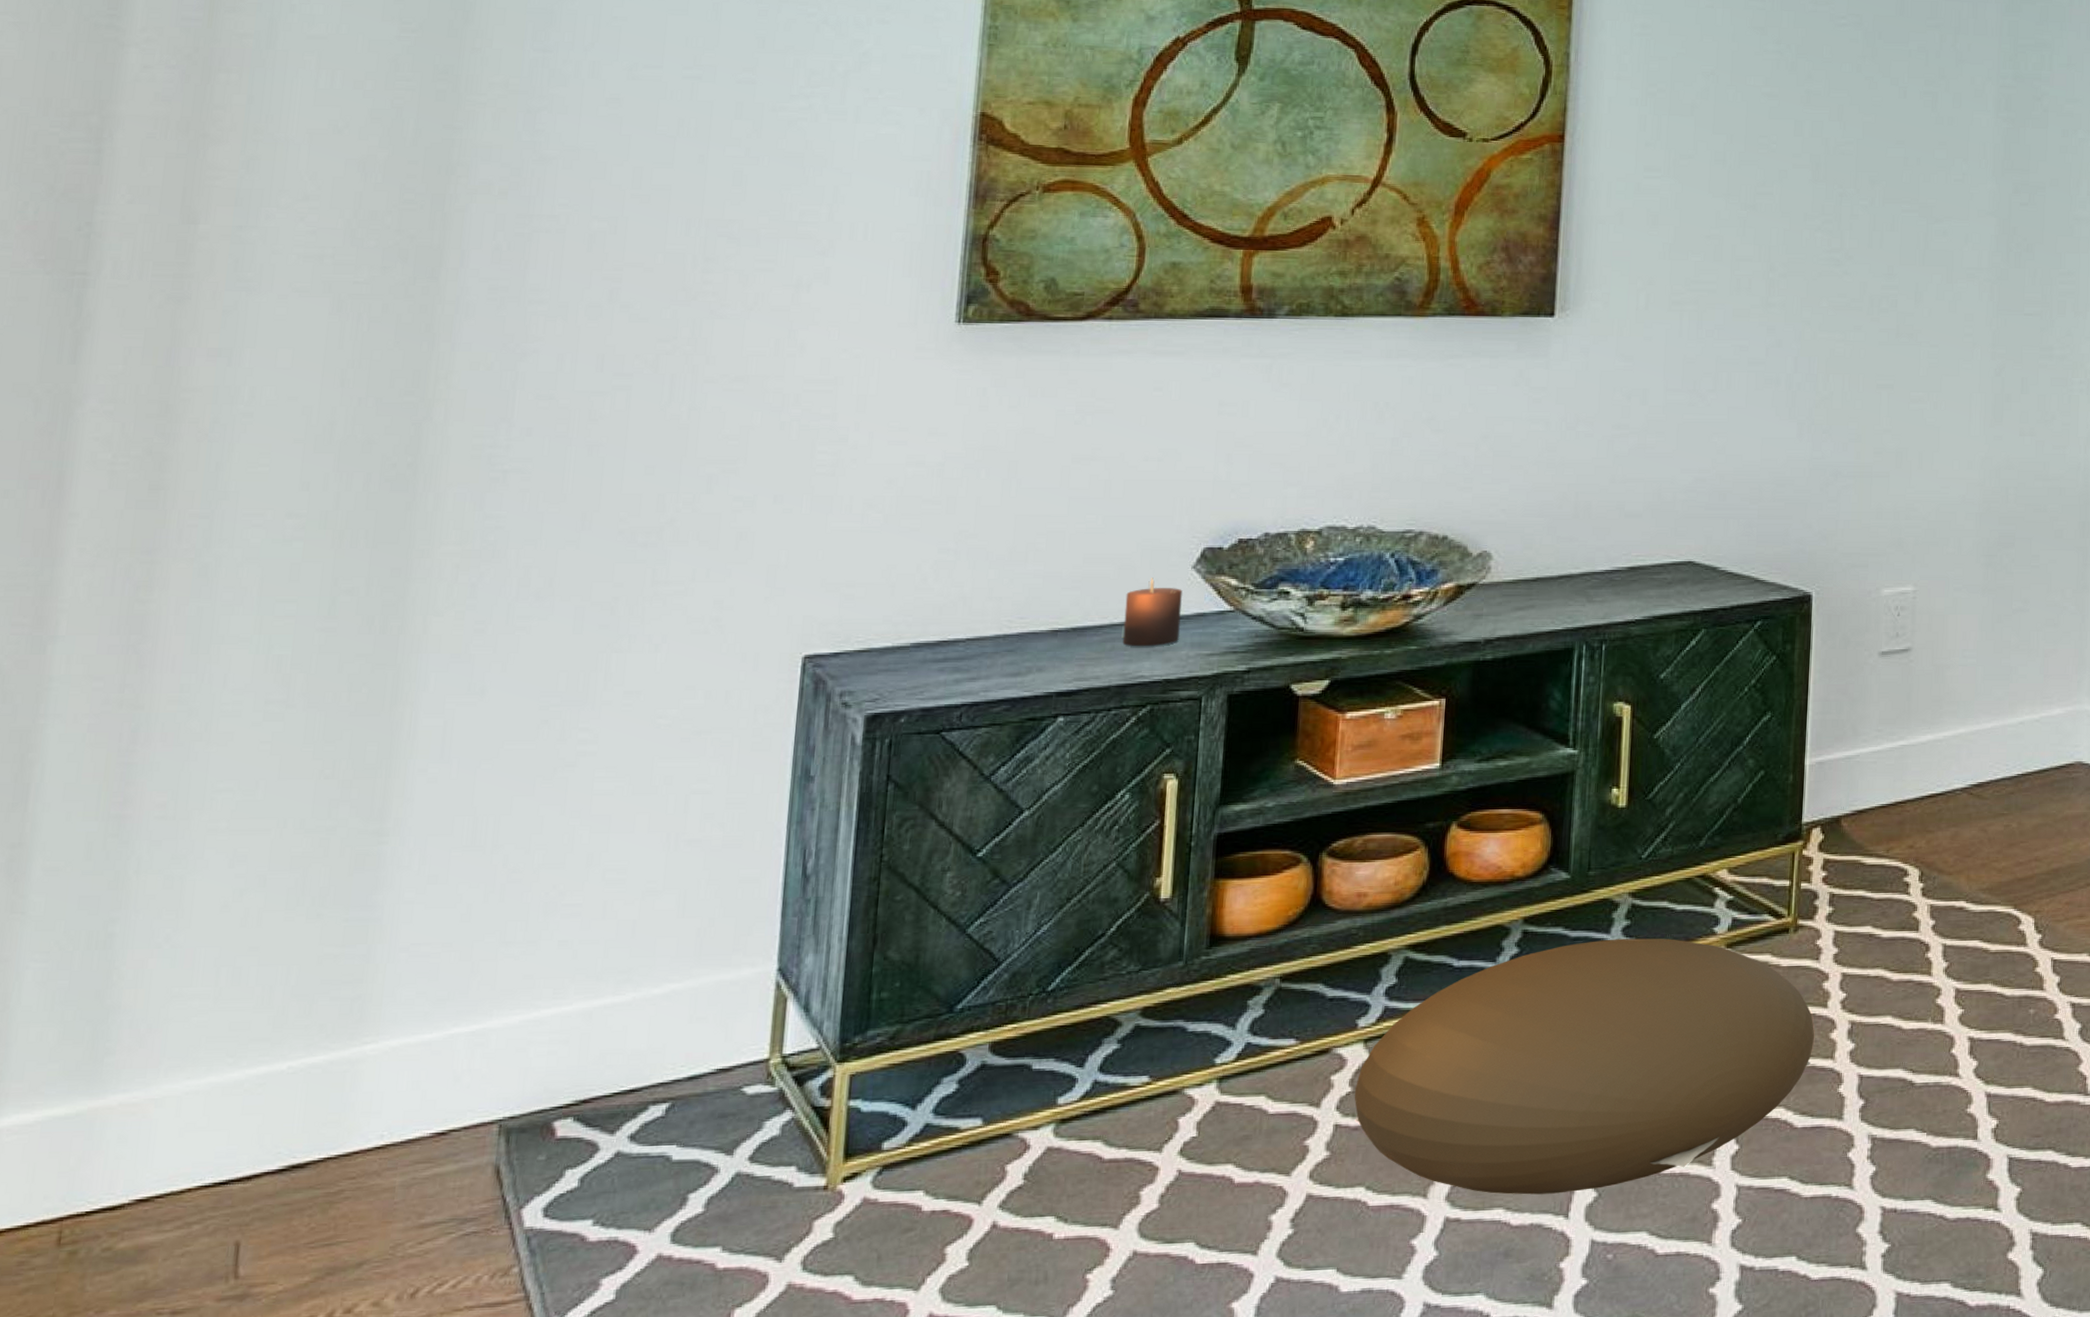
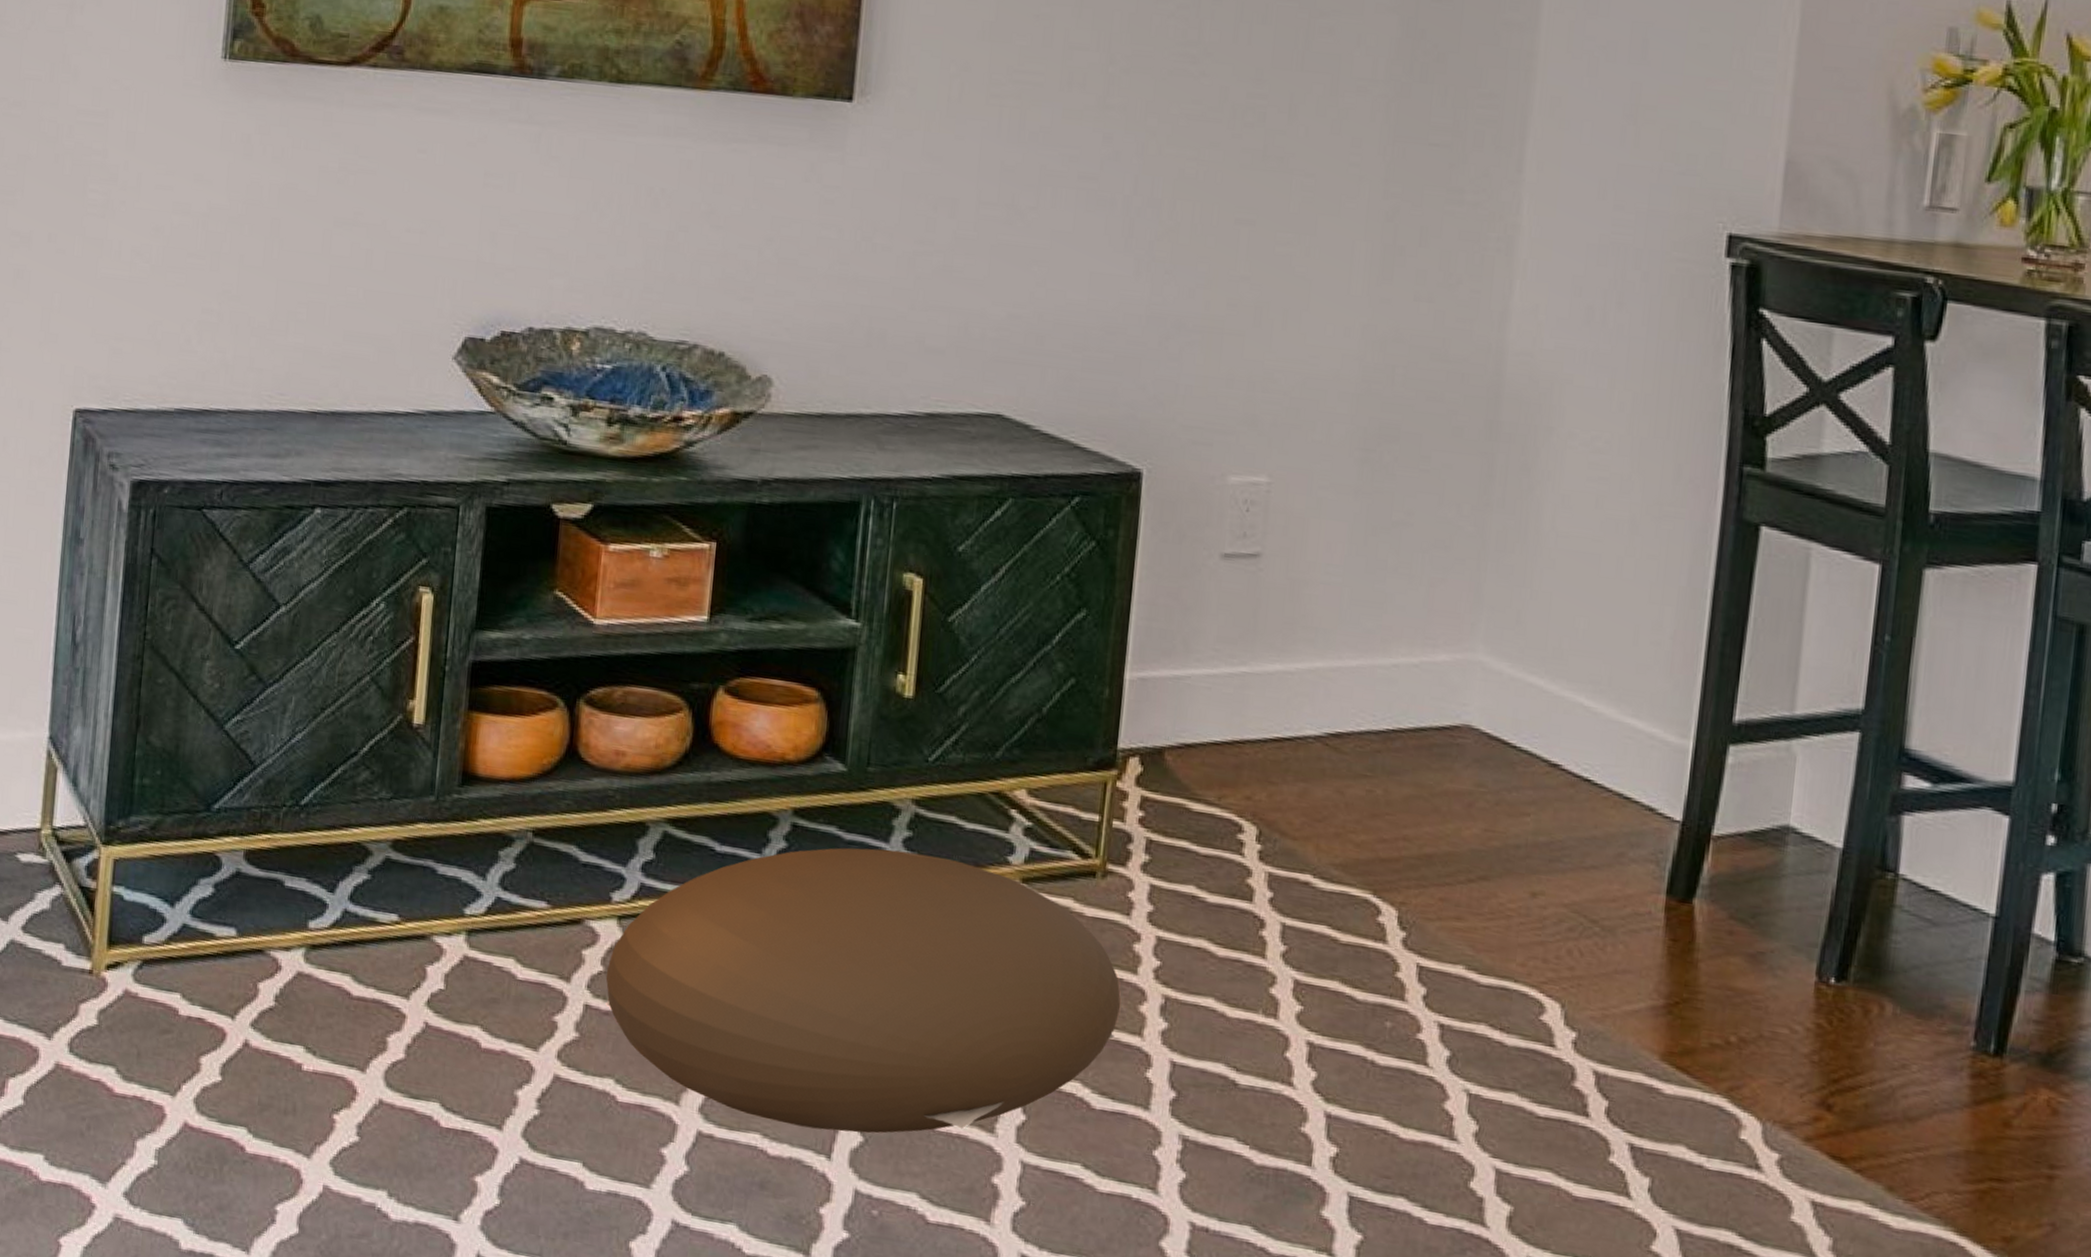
candle: present [1122,578,1182,647] -> none [381,365,442,443]

